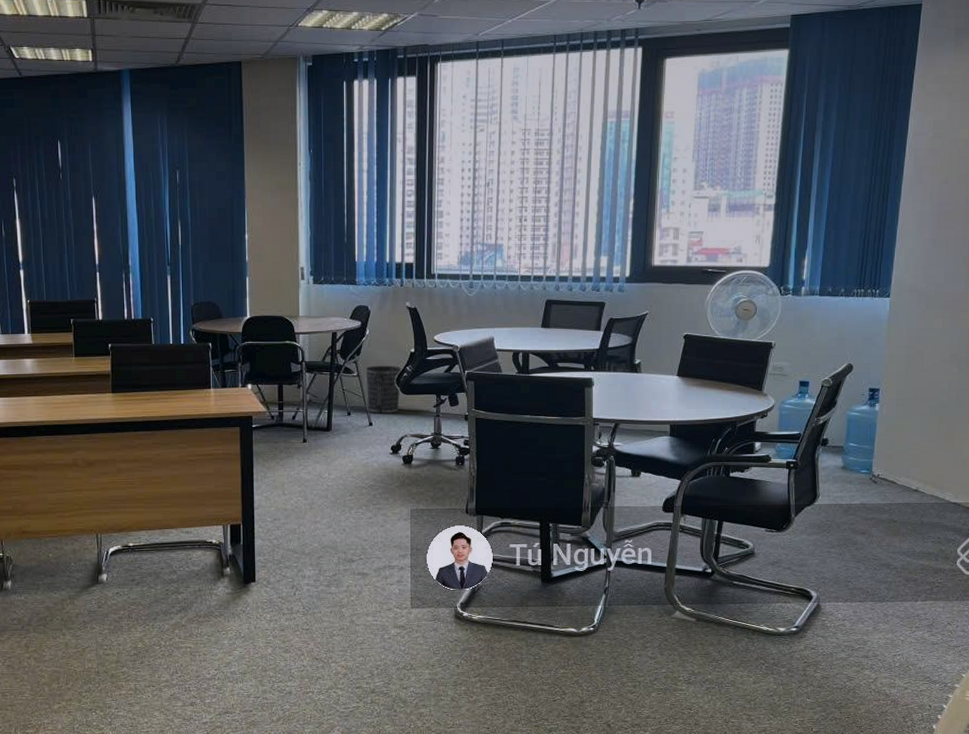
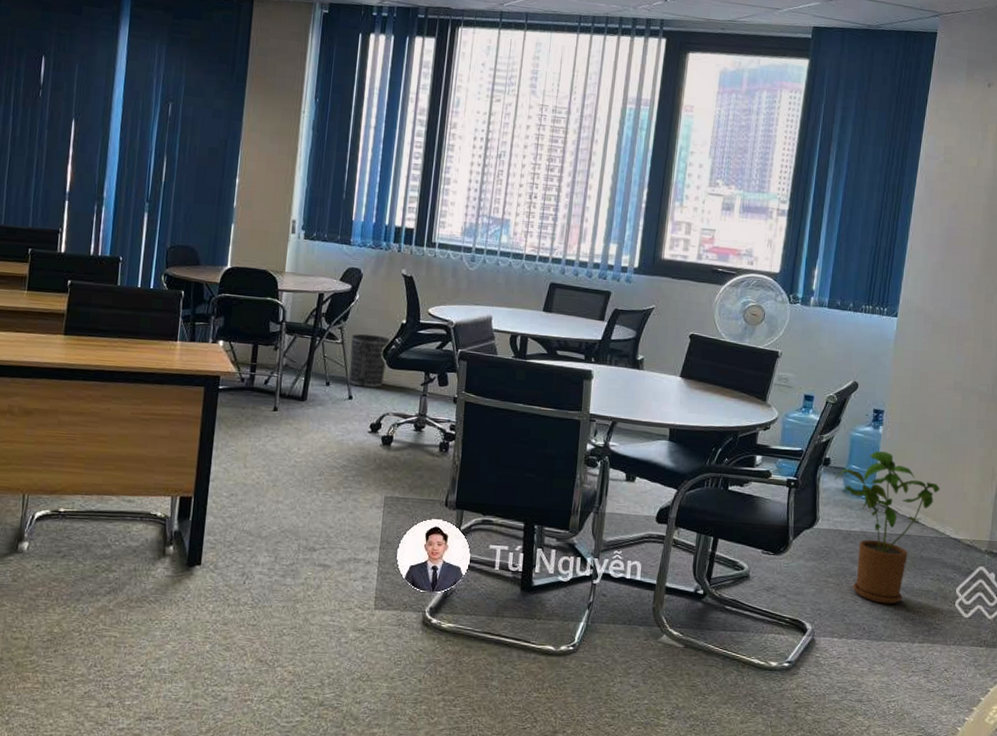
house plant: none [832,428,939,568] -> present [833,451,940,604]

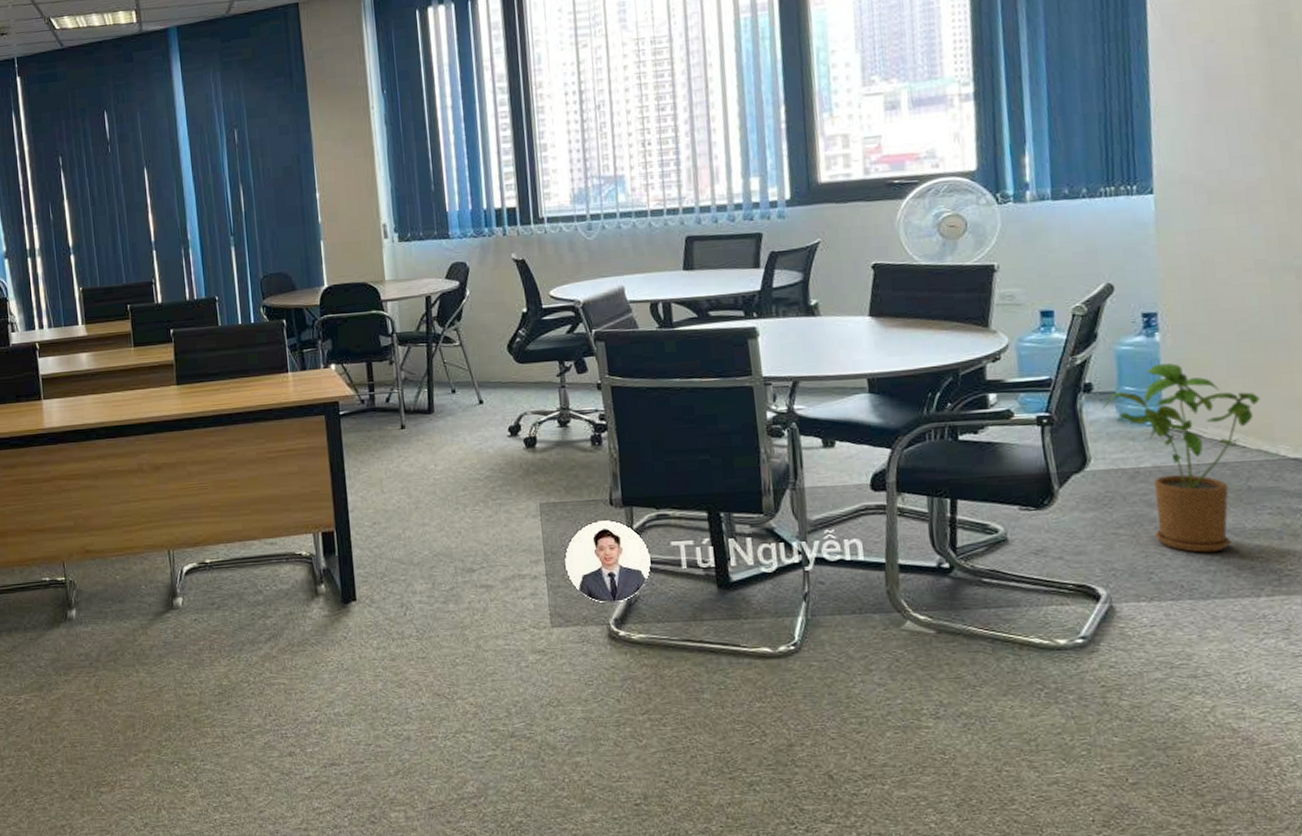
wastebasket: present [349,334,391,388] -> none [469,330,514,389]

